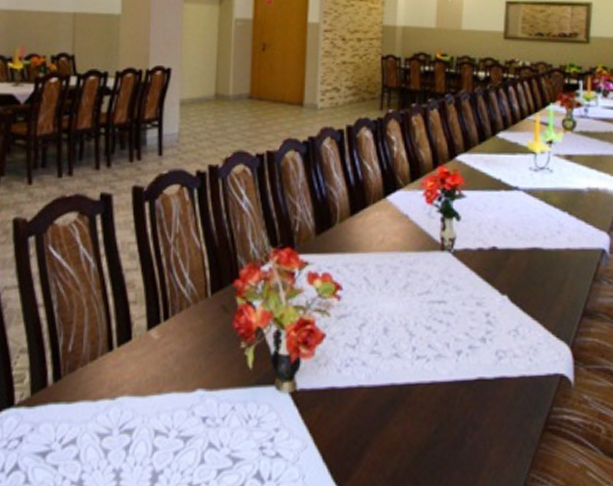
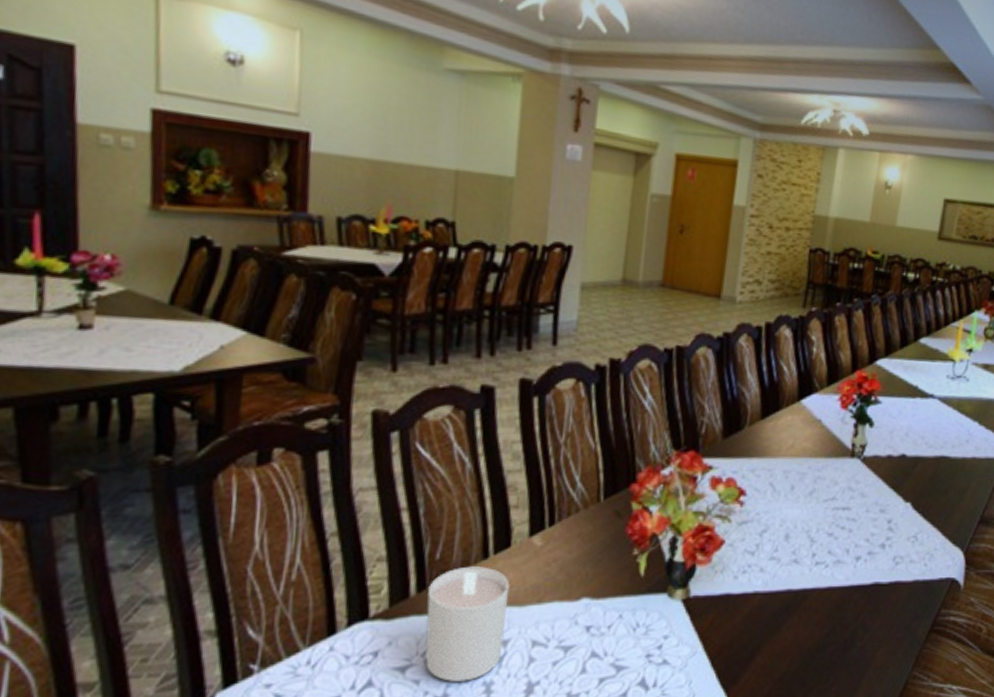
candle: none [62,358,133,468] -> present [425,566,510,682]

